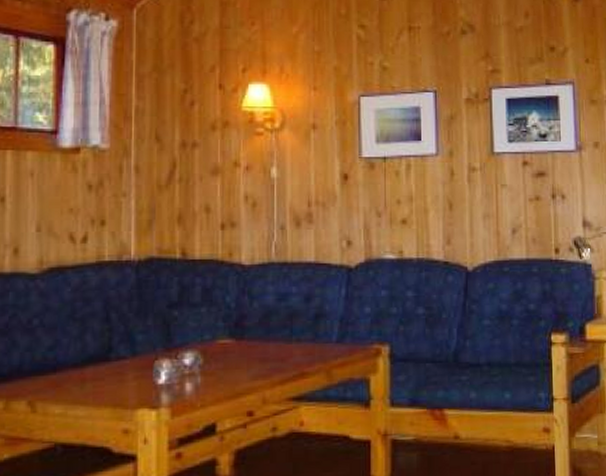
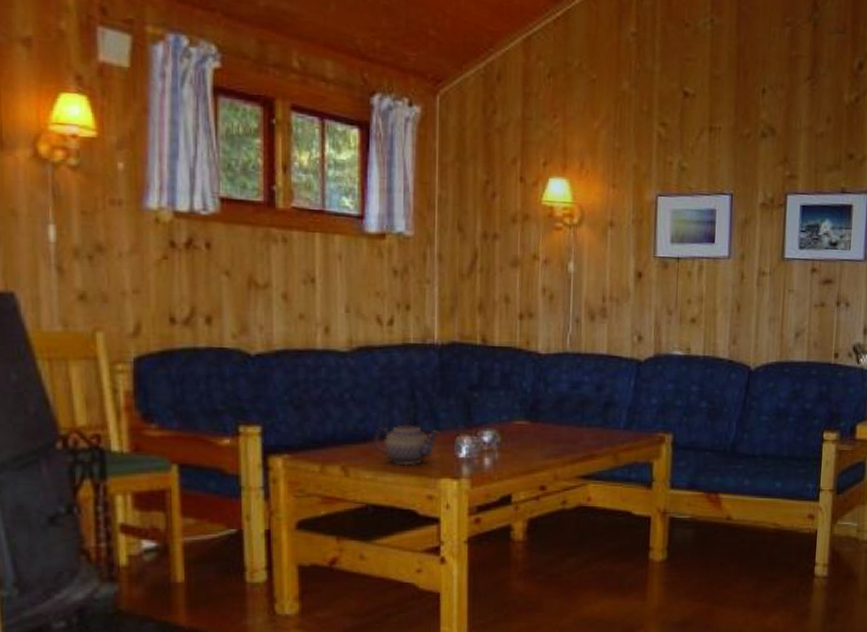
teapot: none [64,345,137,397] -> present [374,420,440,466]

